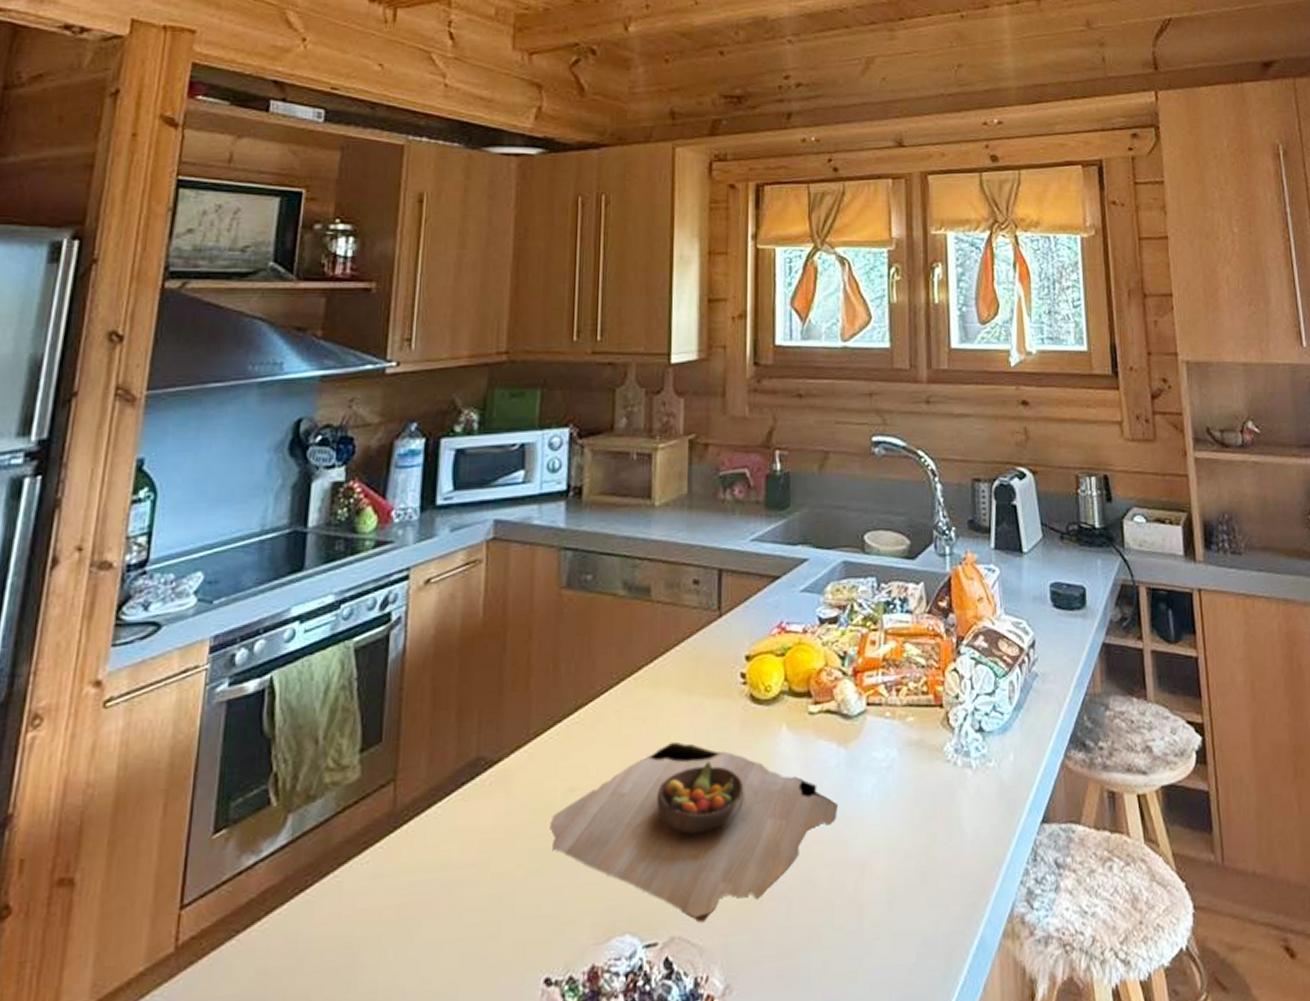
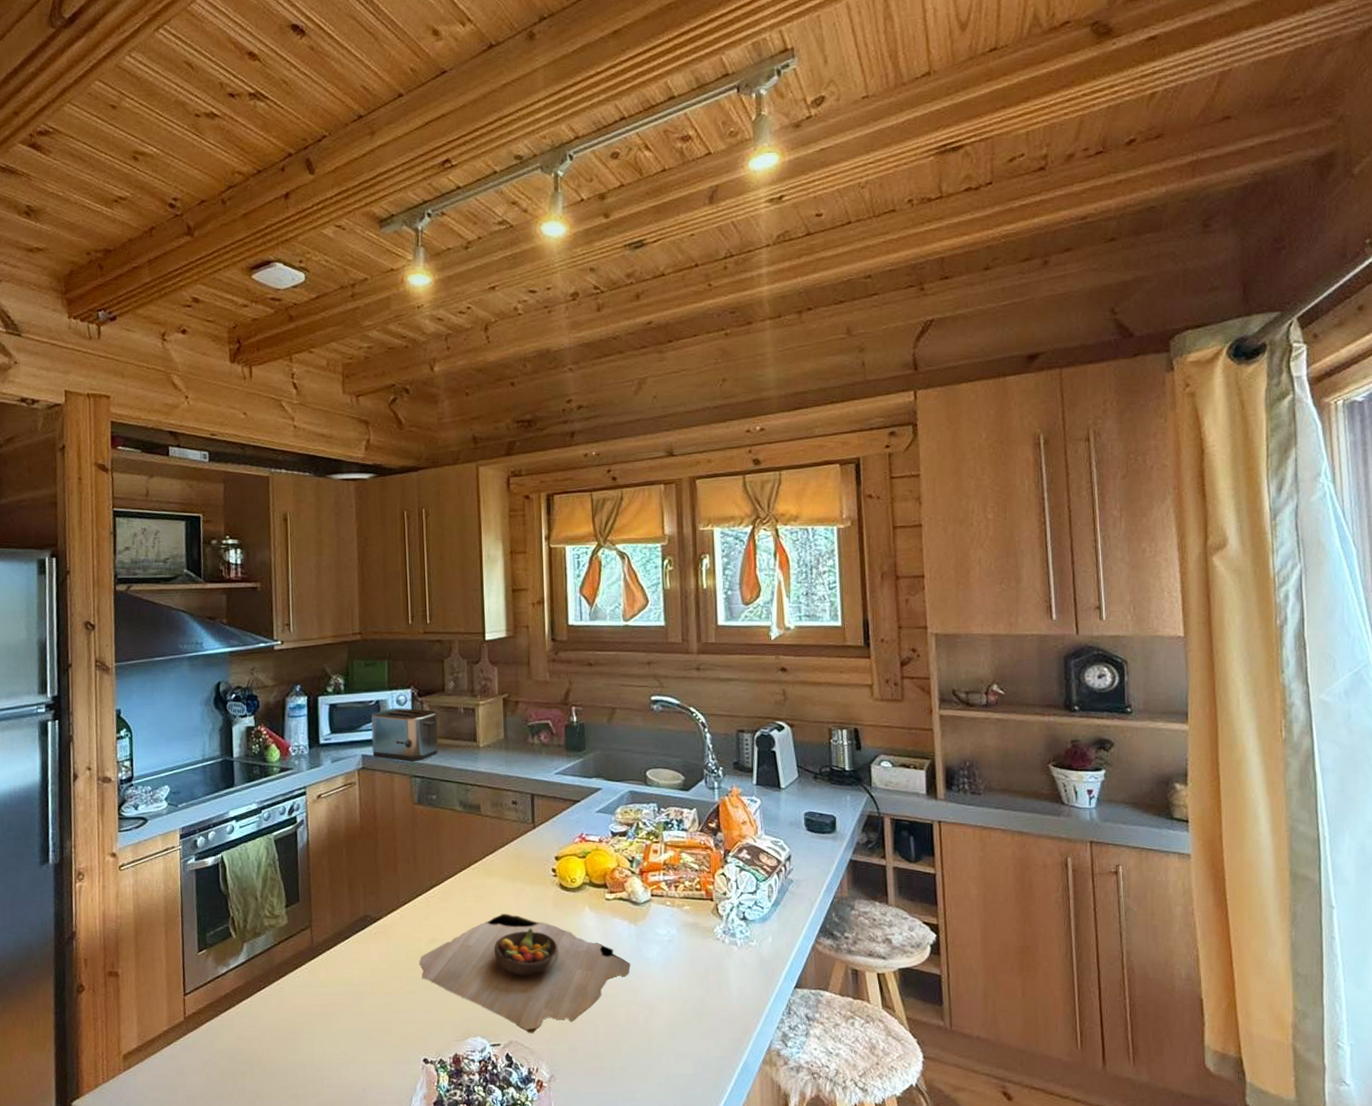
toaster: none [509,454,602,529] -> present [371,708,439,762]

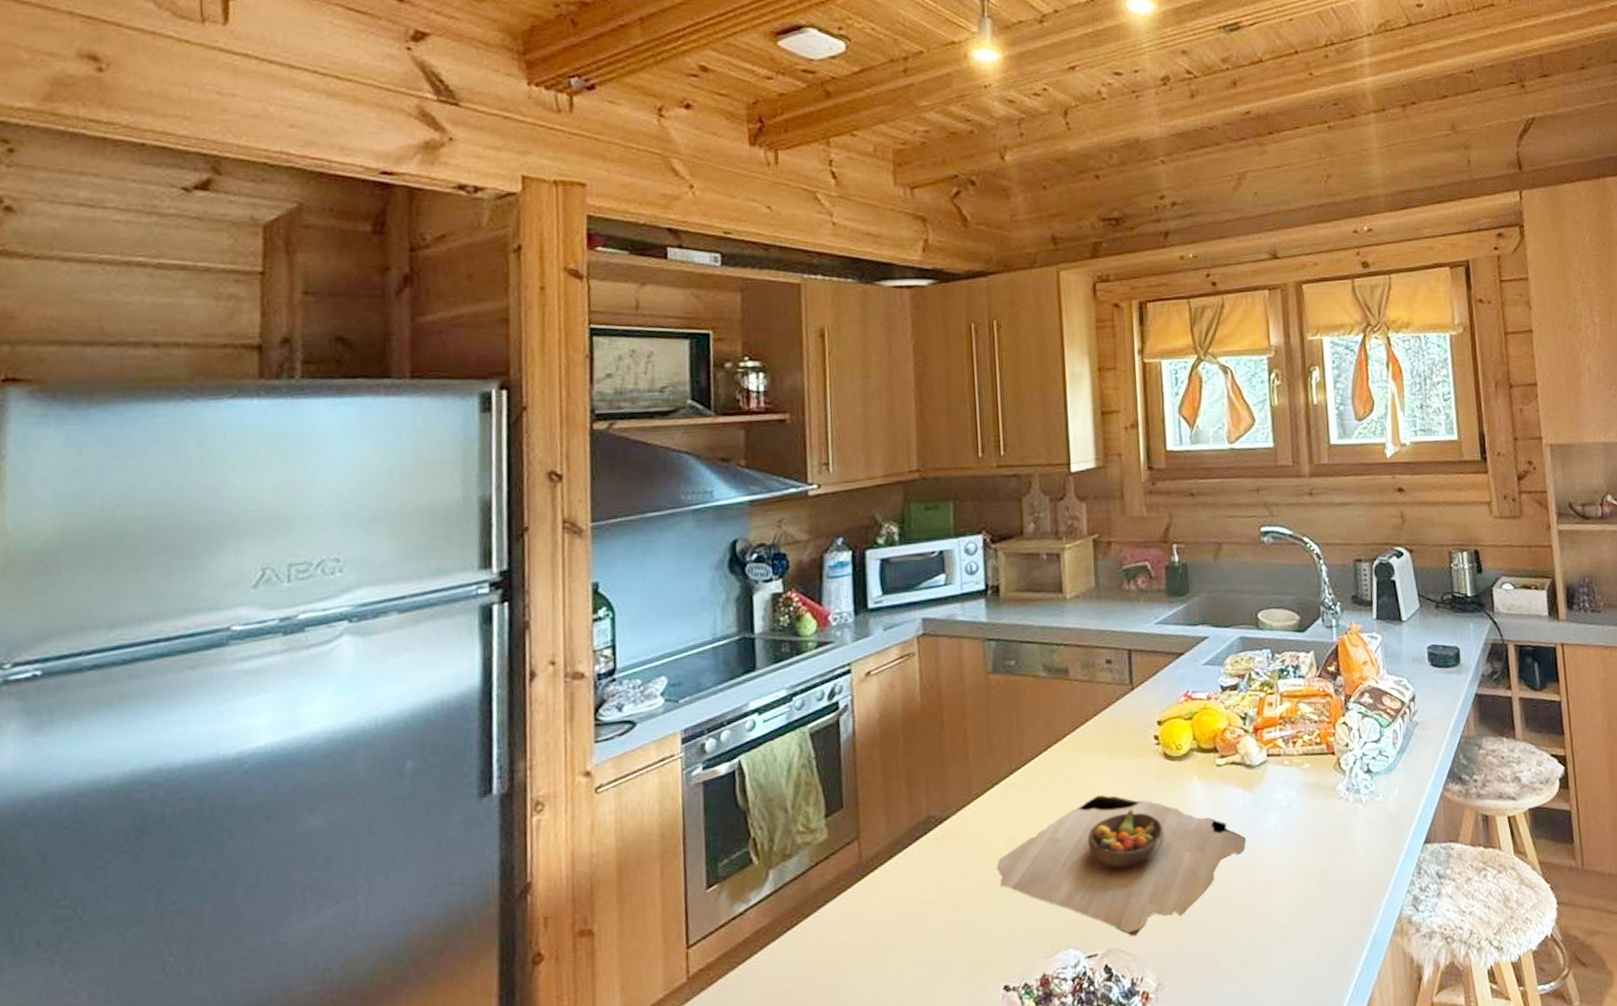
toaster: present [371,708,439,762] -> none [933,557,1018,623]

